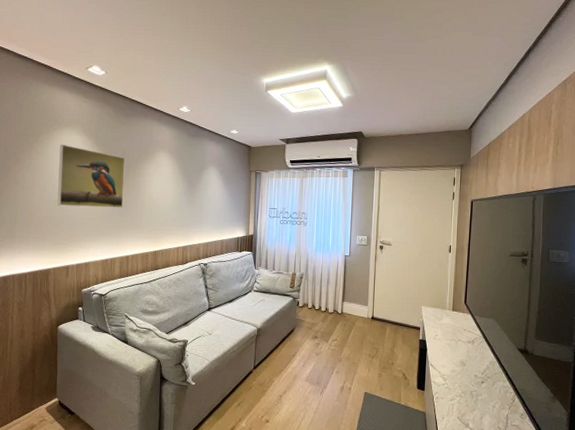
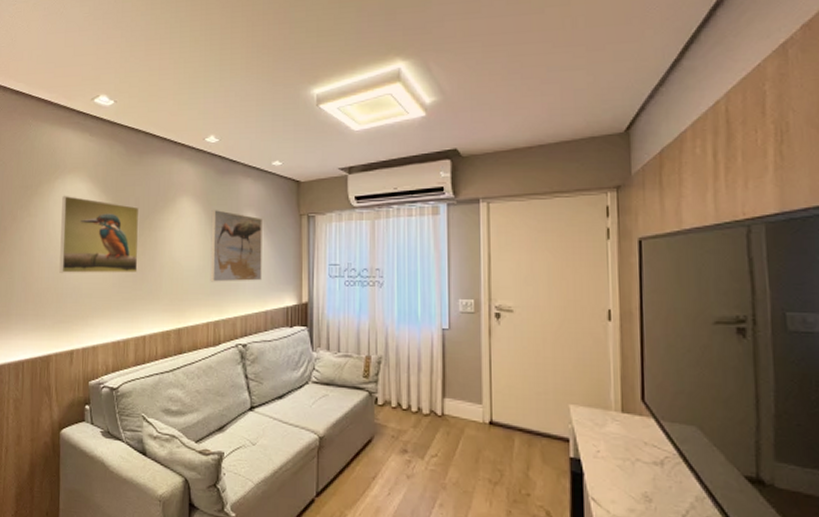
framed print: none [180,163,222,218] -> present [210,209,262,282]

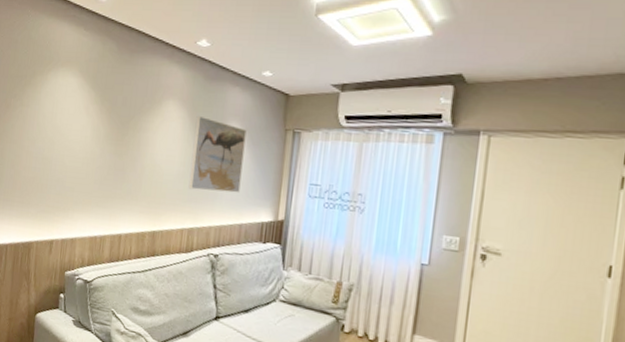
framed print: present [59,195,140,273] -> none [46,88,126,172]

